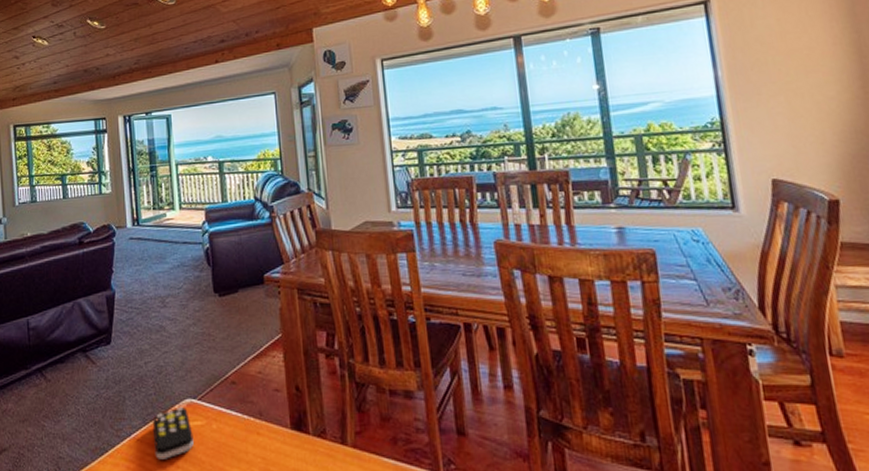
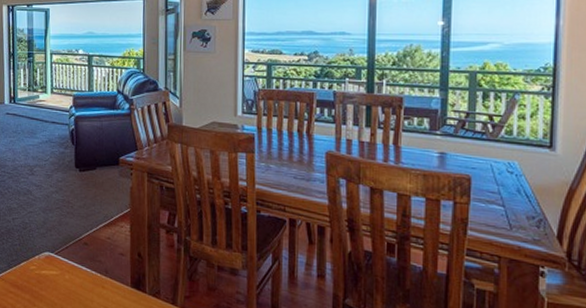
remote control: present [152,406,194,460] -> none [15,257,49,298]

